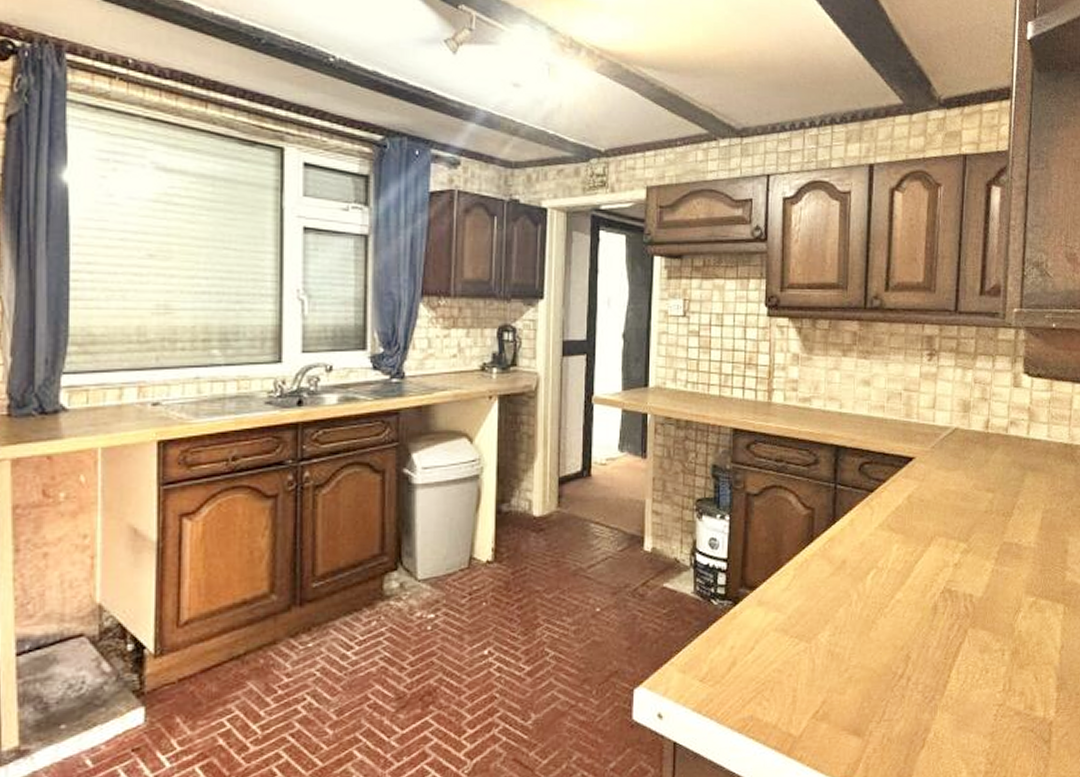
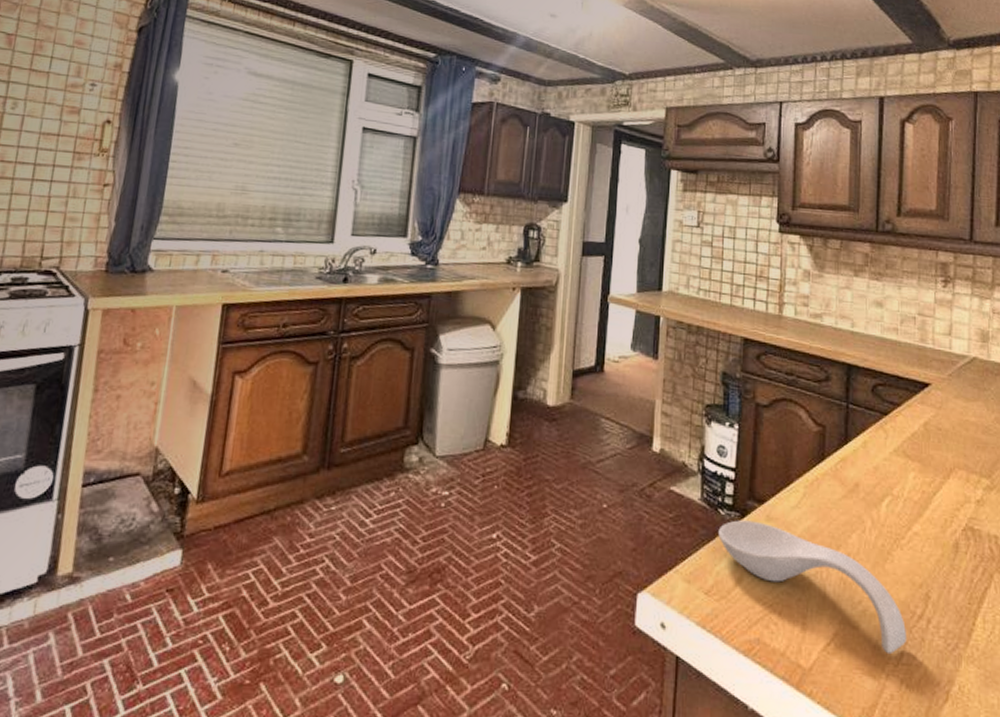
spoon rest: none [711,607,889,714] -> present [718,520,907,655]

